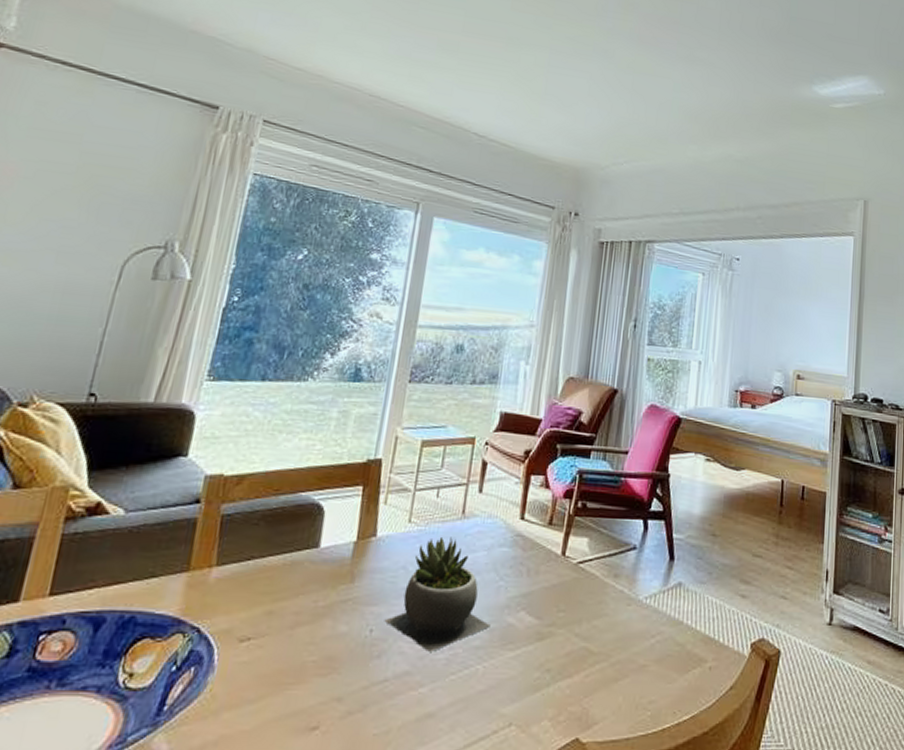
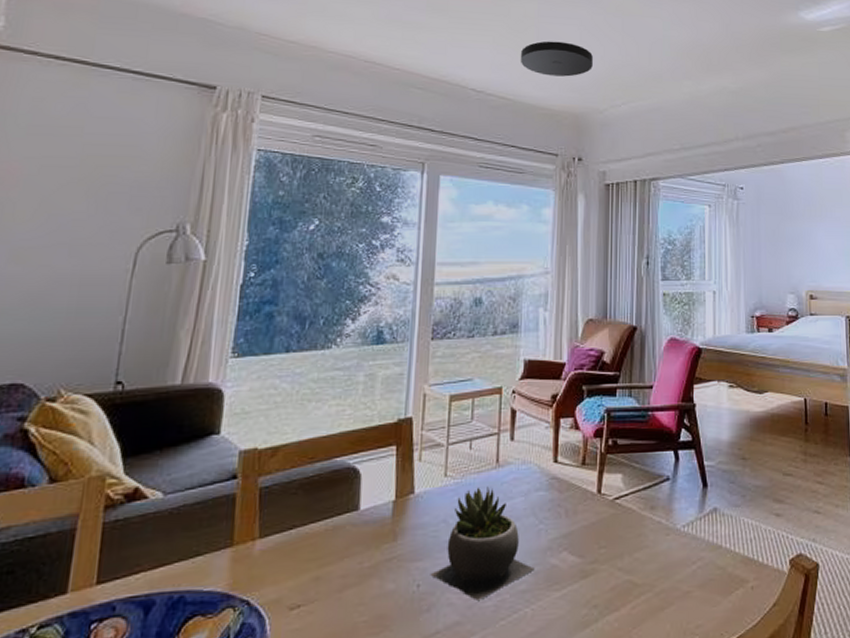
ceiling light: none [525,91,600,130] -> present [520,41,593,77]

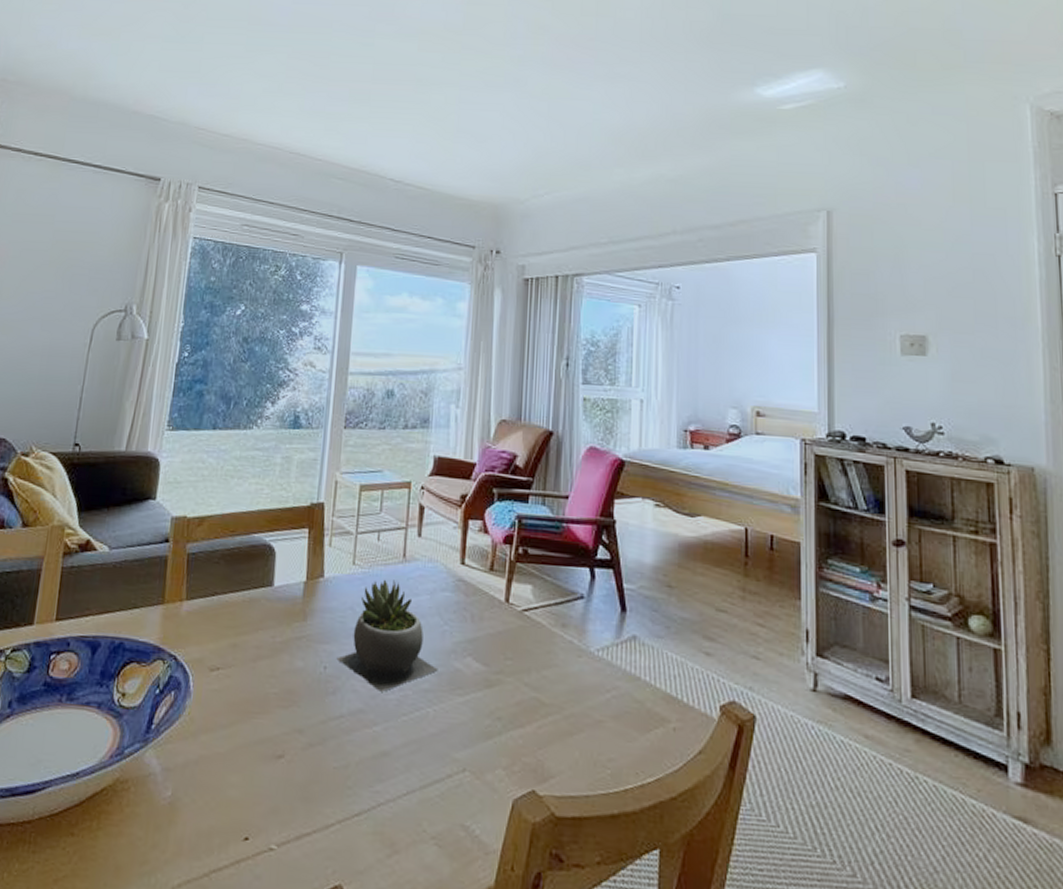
ceiling light: present [520,41,593,77] -> none [439,128,515,166]

